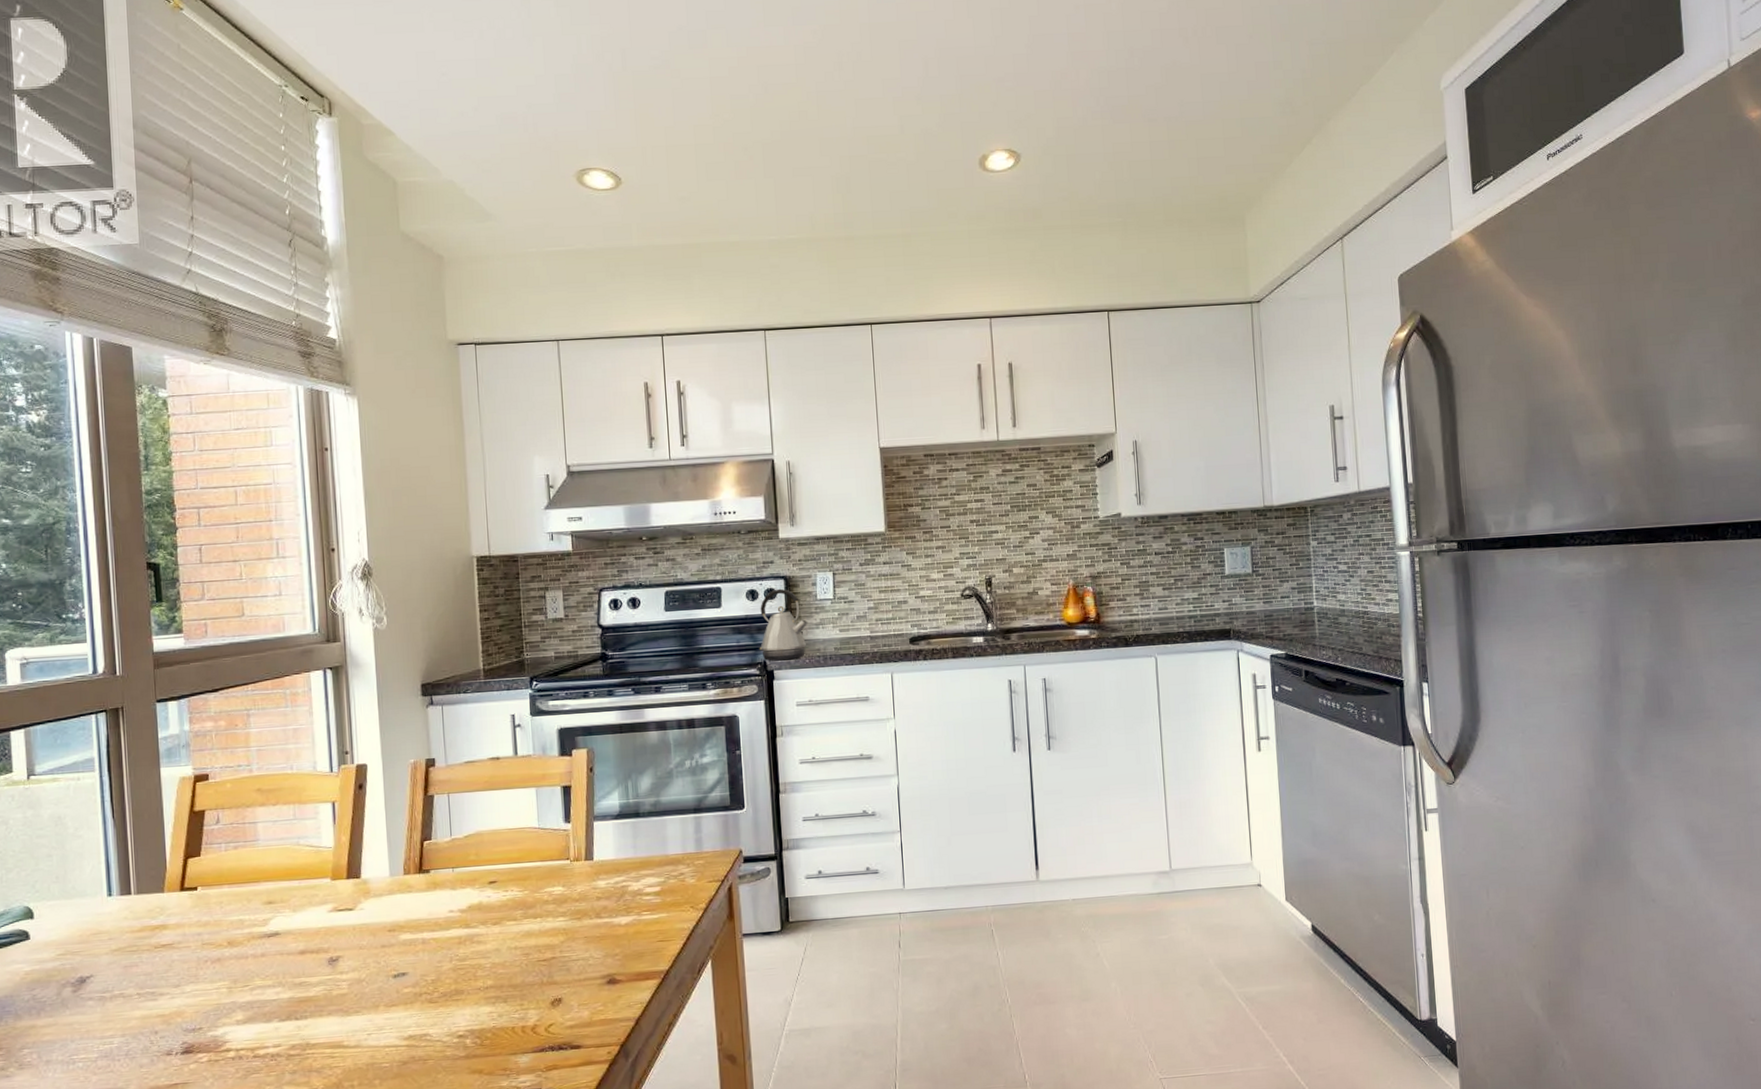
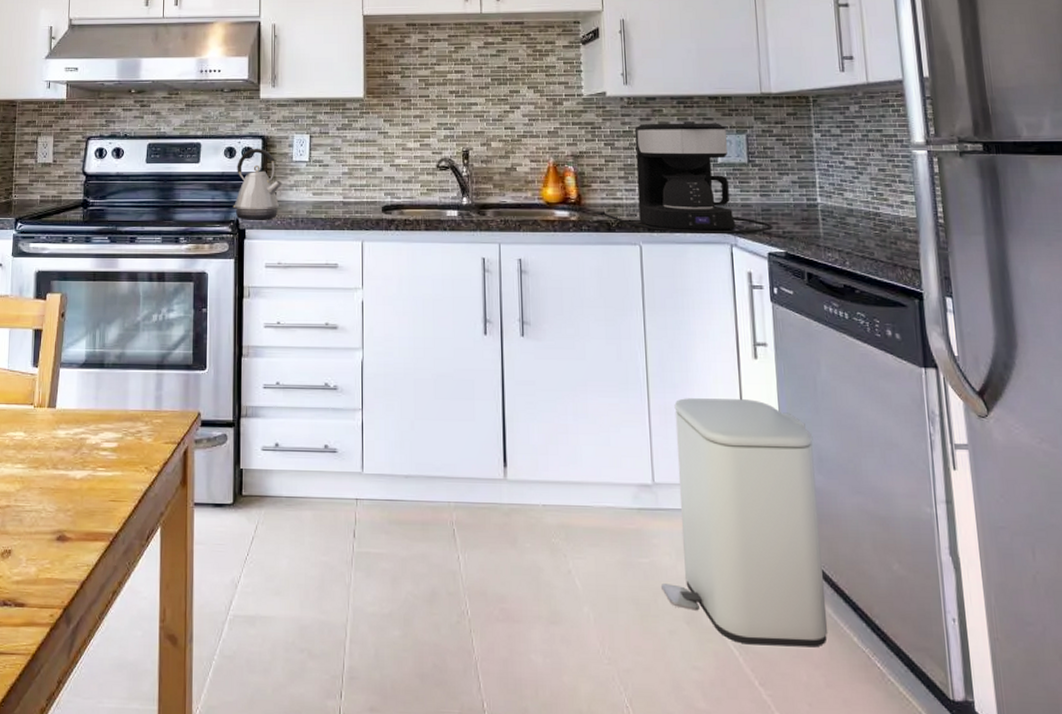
coffee maker: none [1114,537,1275,643] -> present [596,123,773,235]
pedal bin: none [1178,787,1320,997] -> present [660,398,828,648]

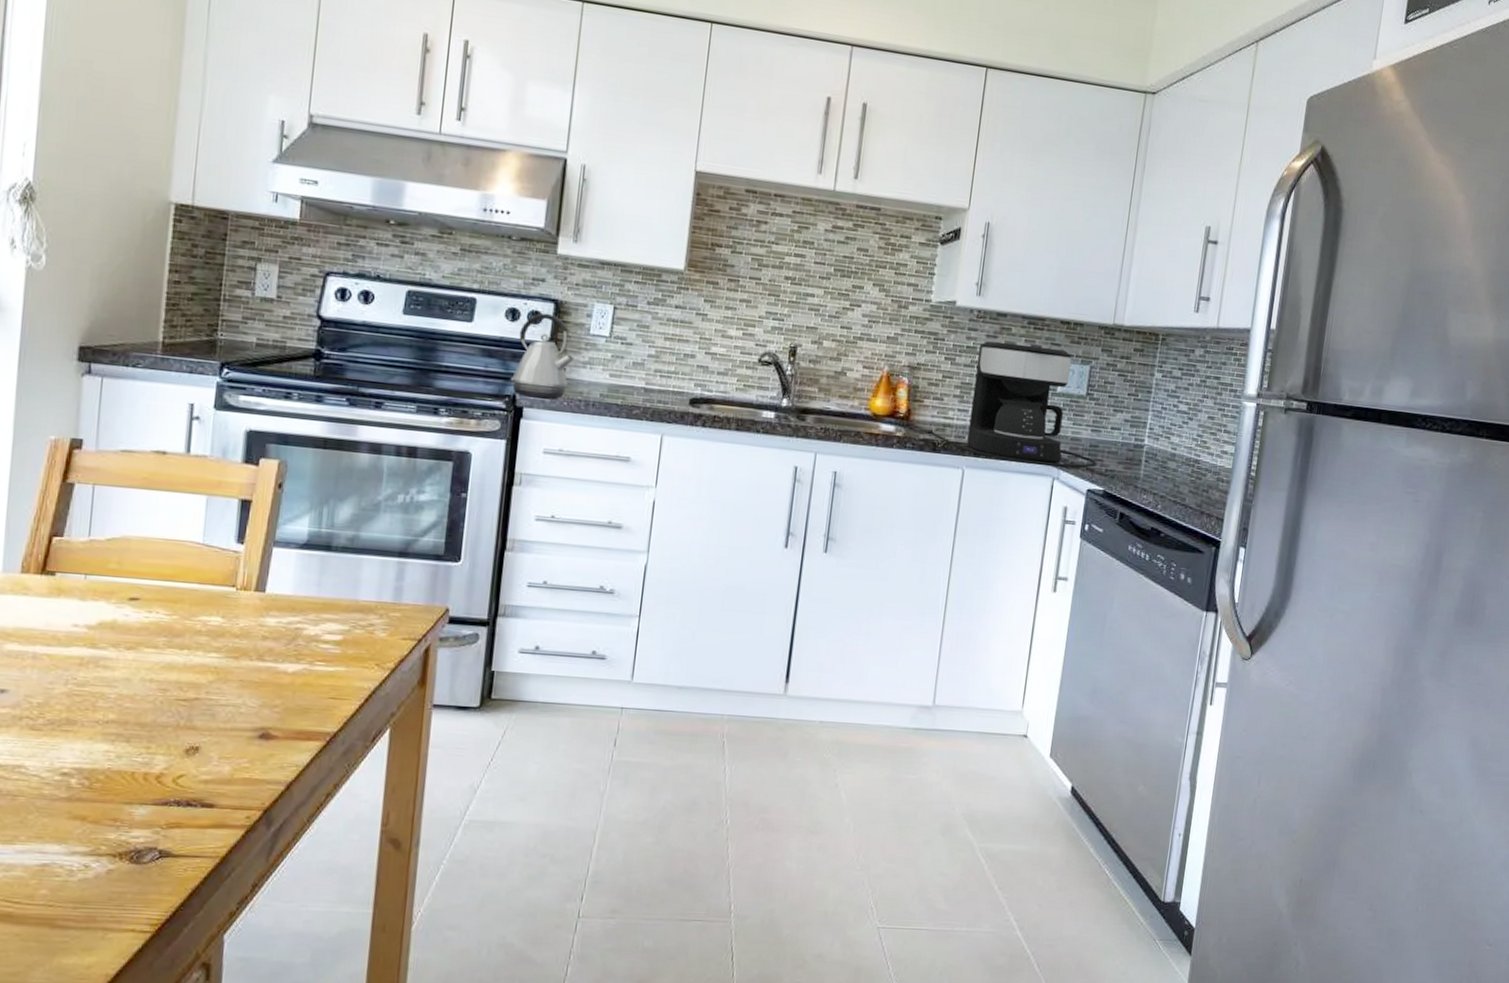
pedal bin: present [660,398,828,648] -> none [923,625,1093,857]

